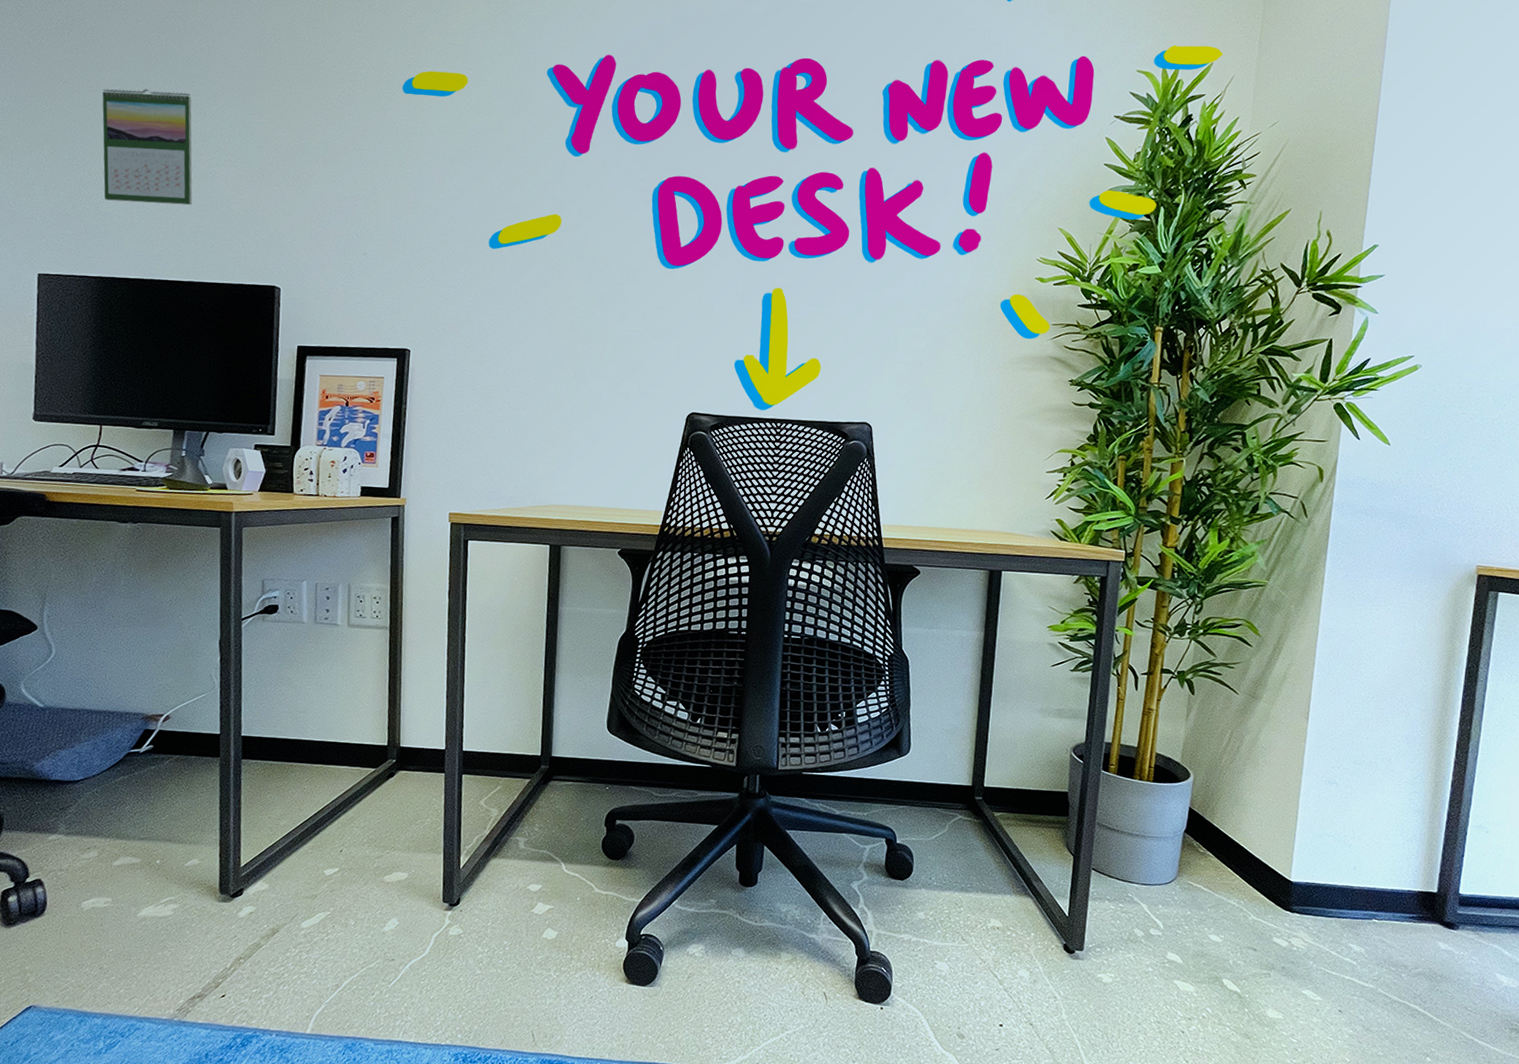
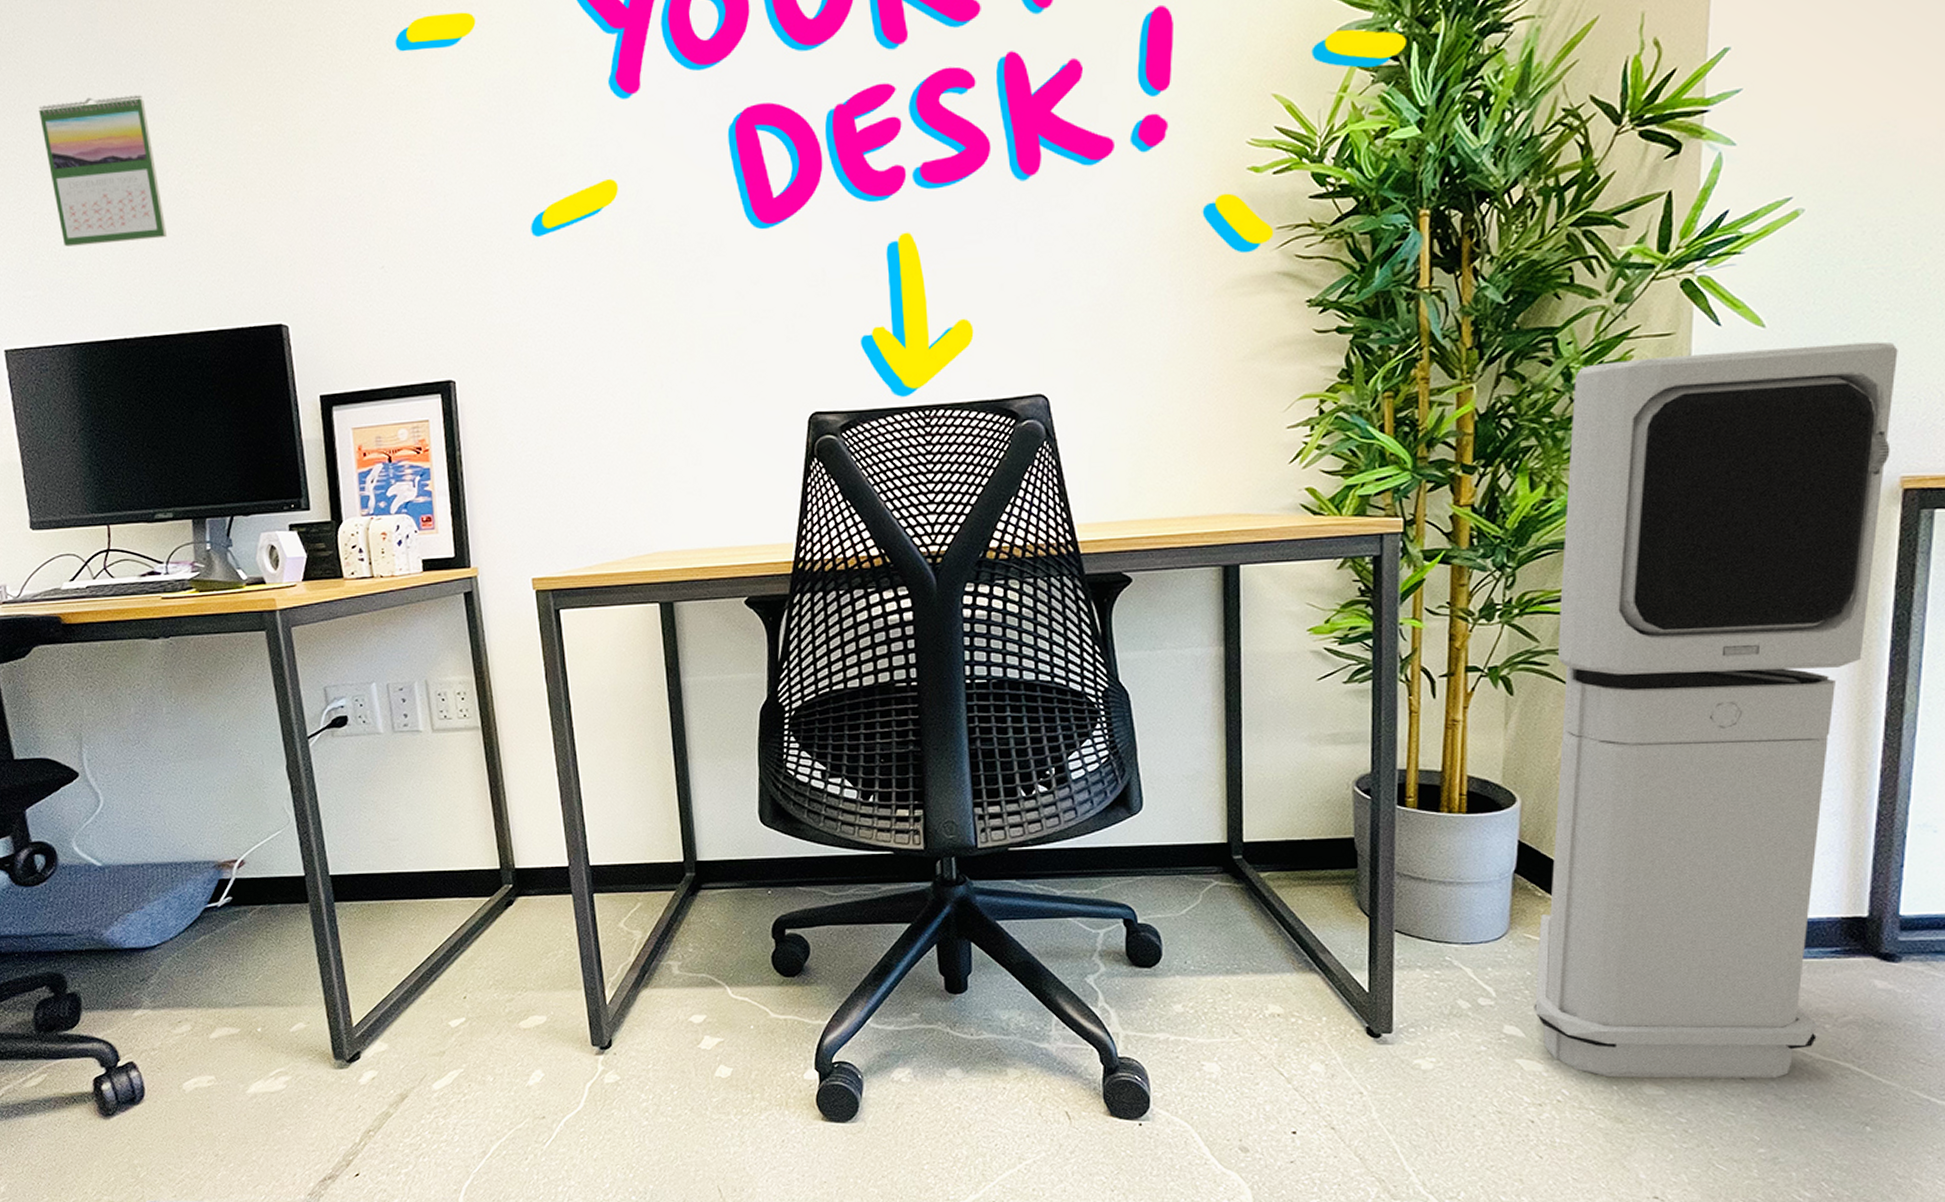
air purifier: none [1190,455,1480,1014] -> present [1534,341,1898,1079]

